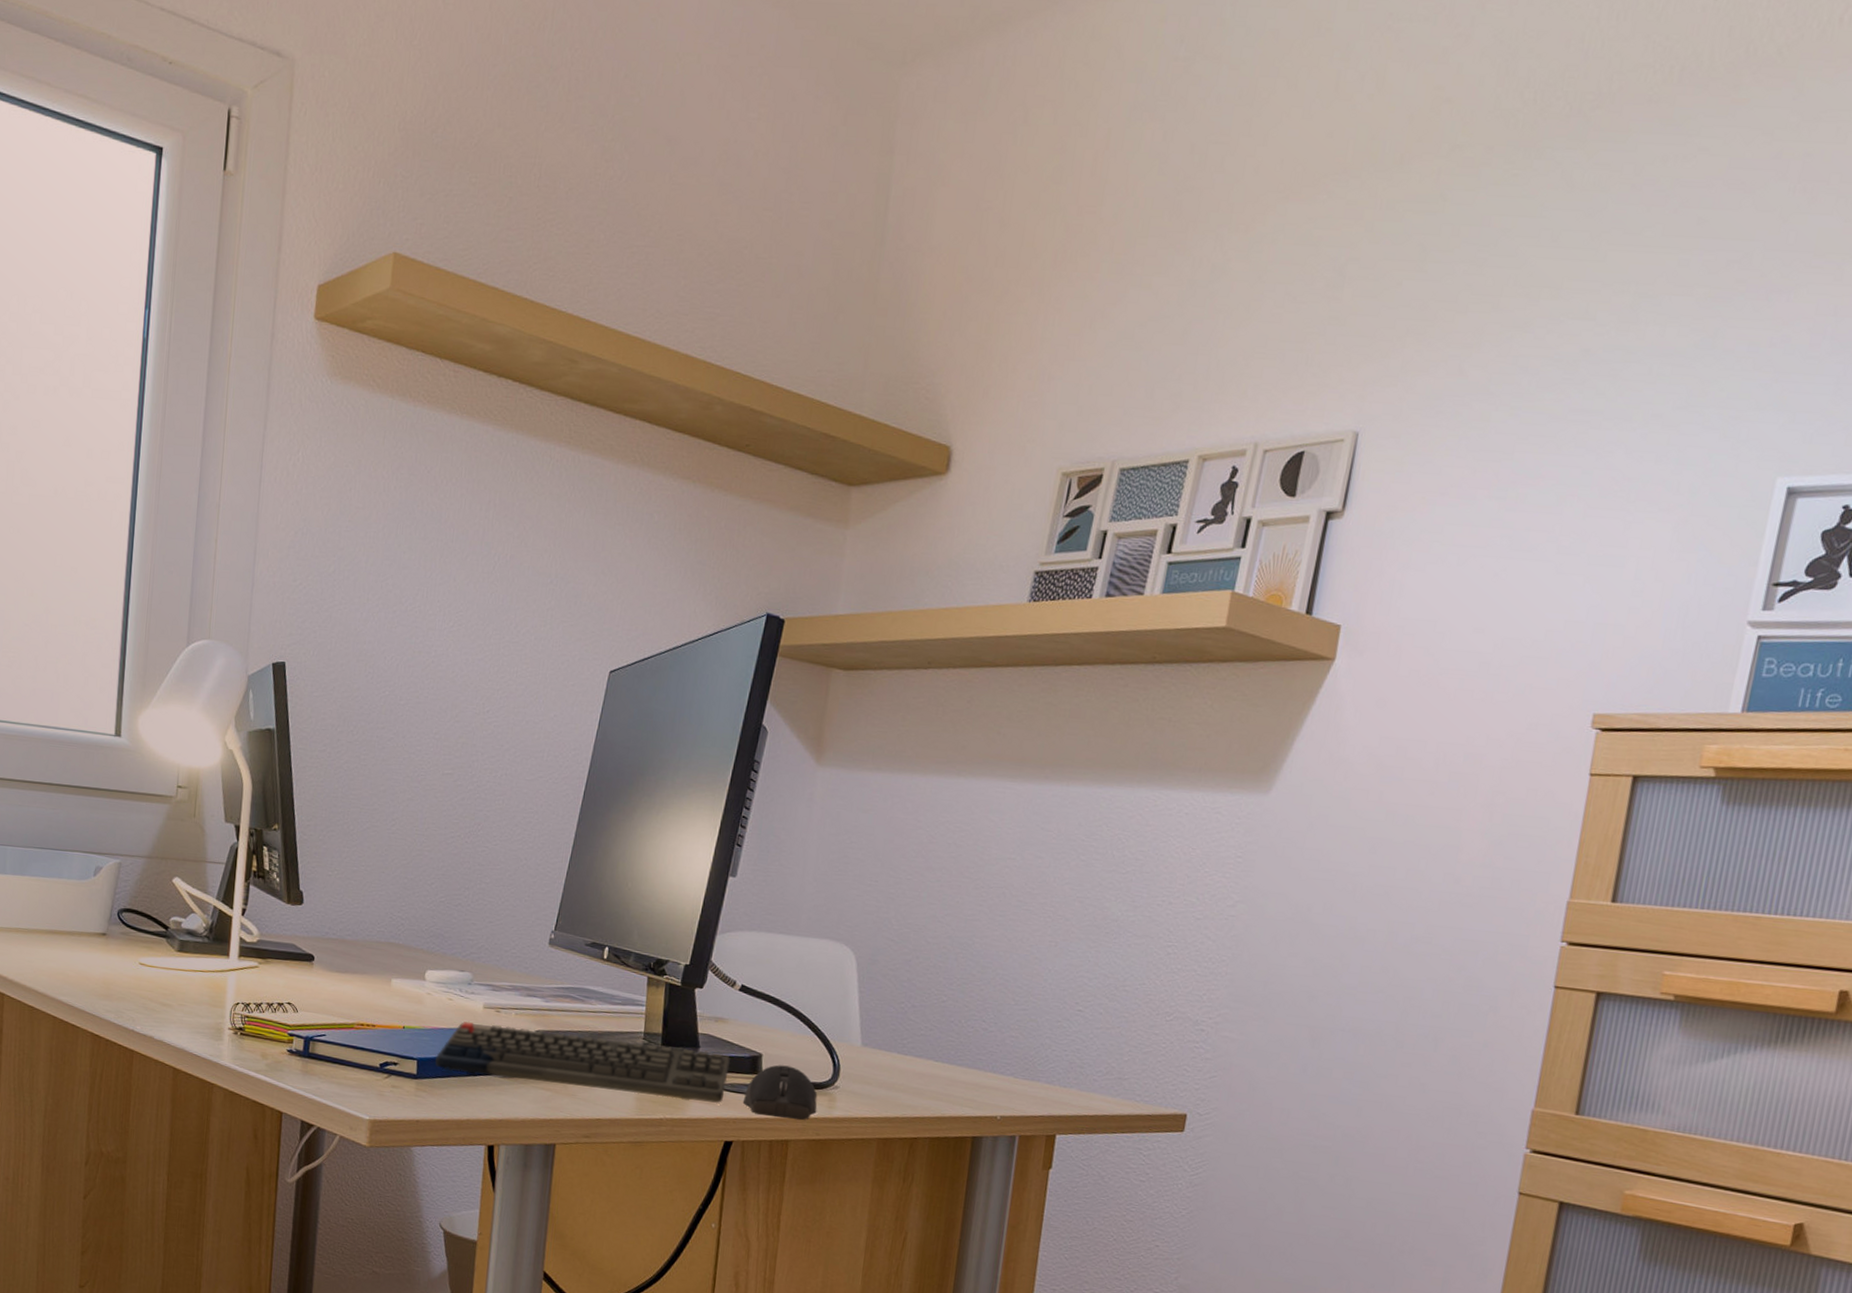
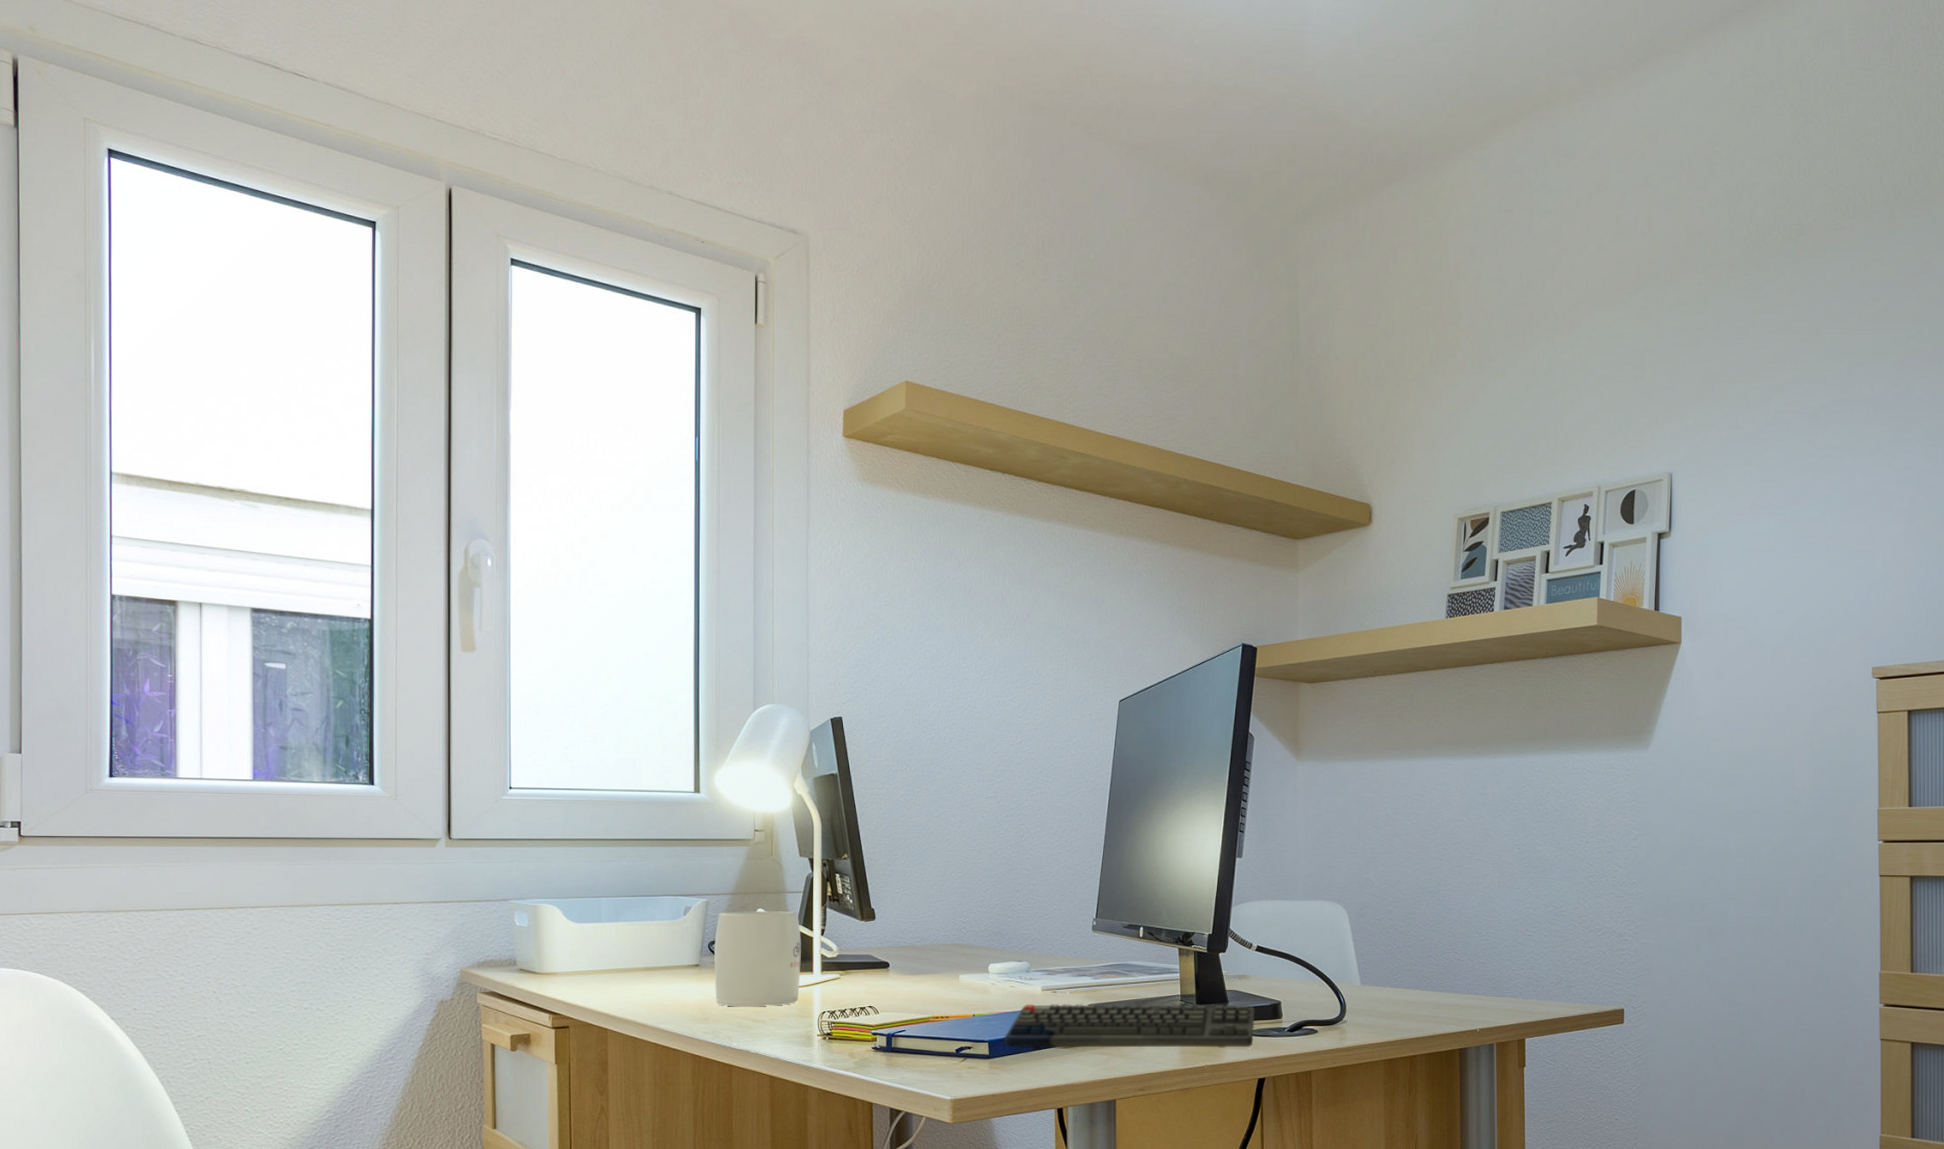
mug: none [121,876,220,990] -> present [714,911,801,1006]
computer mouse: present [742,1065,818,1120] -> none [1269,1009,1331,1053]

